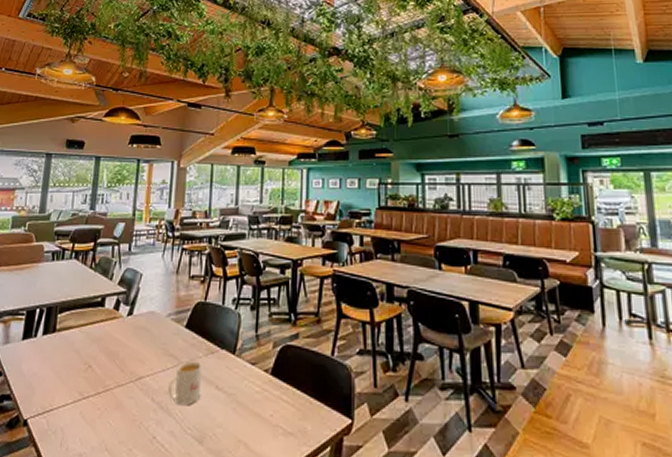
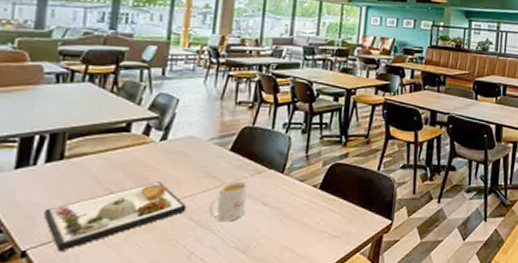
dinner plate: none [40,357,149,424] -> present [44,181,187,253]

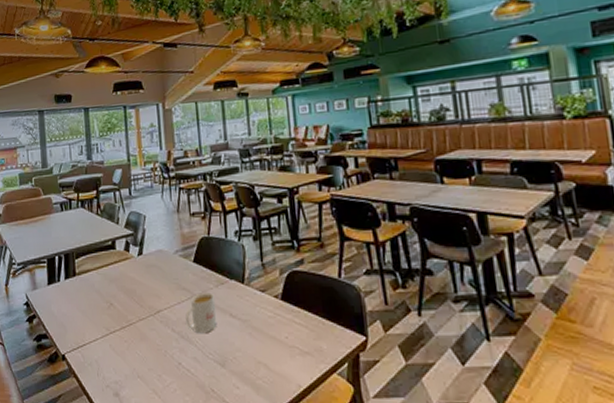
dinner plate: present [44,181,187,253] -> none [71,294,168,357]

